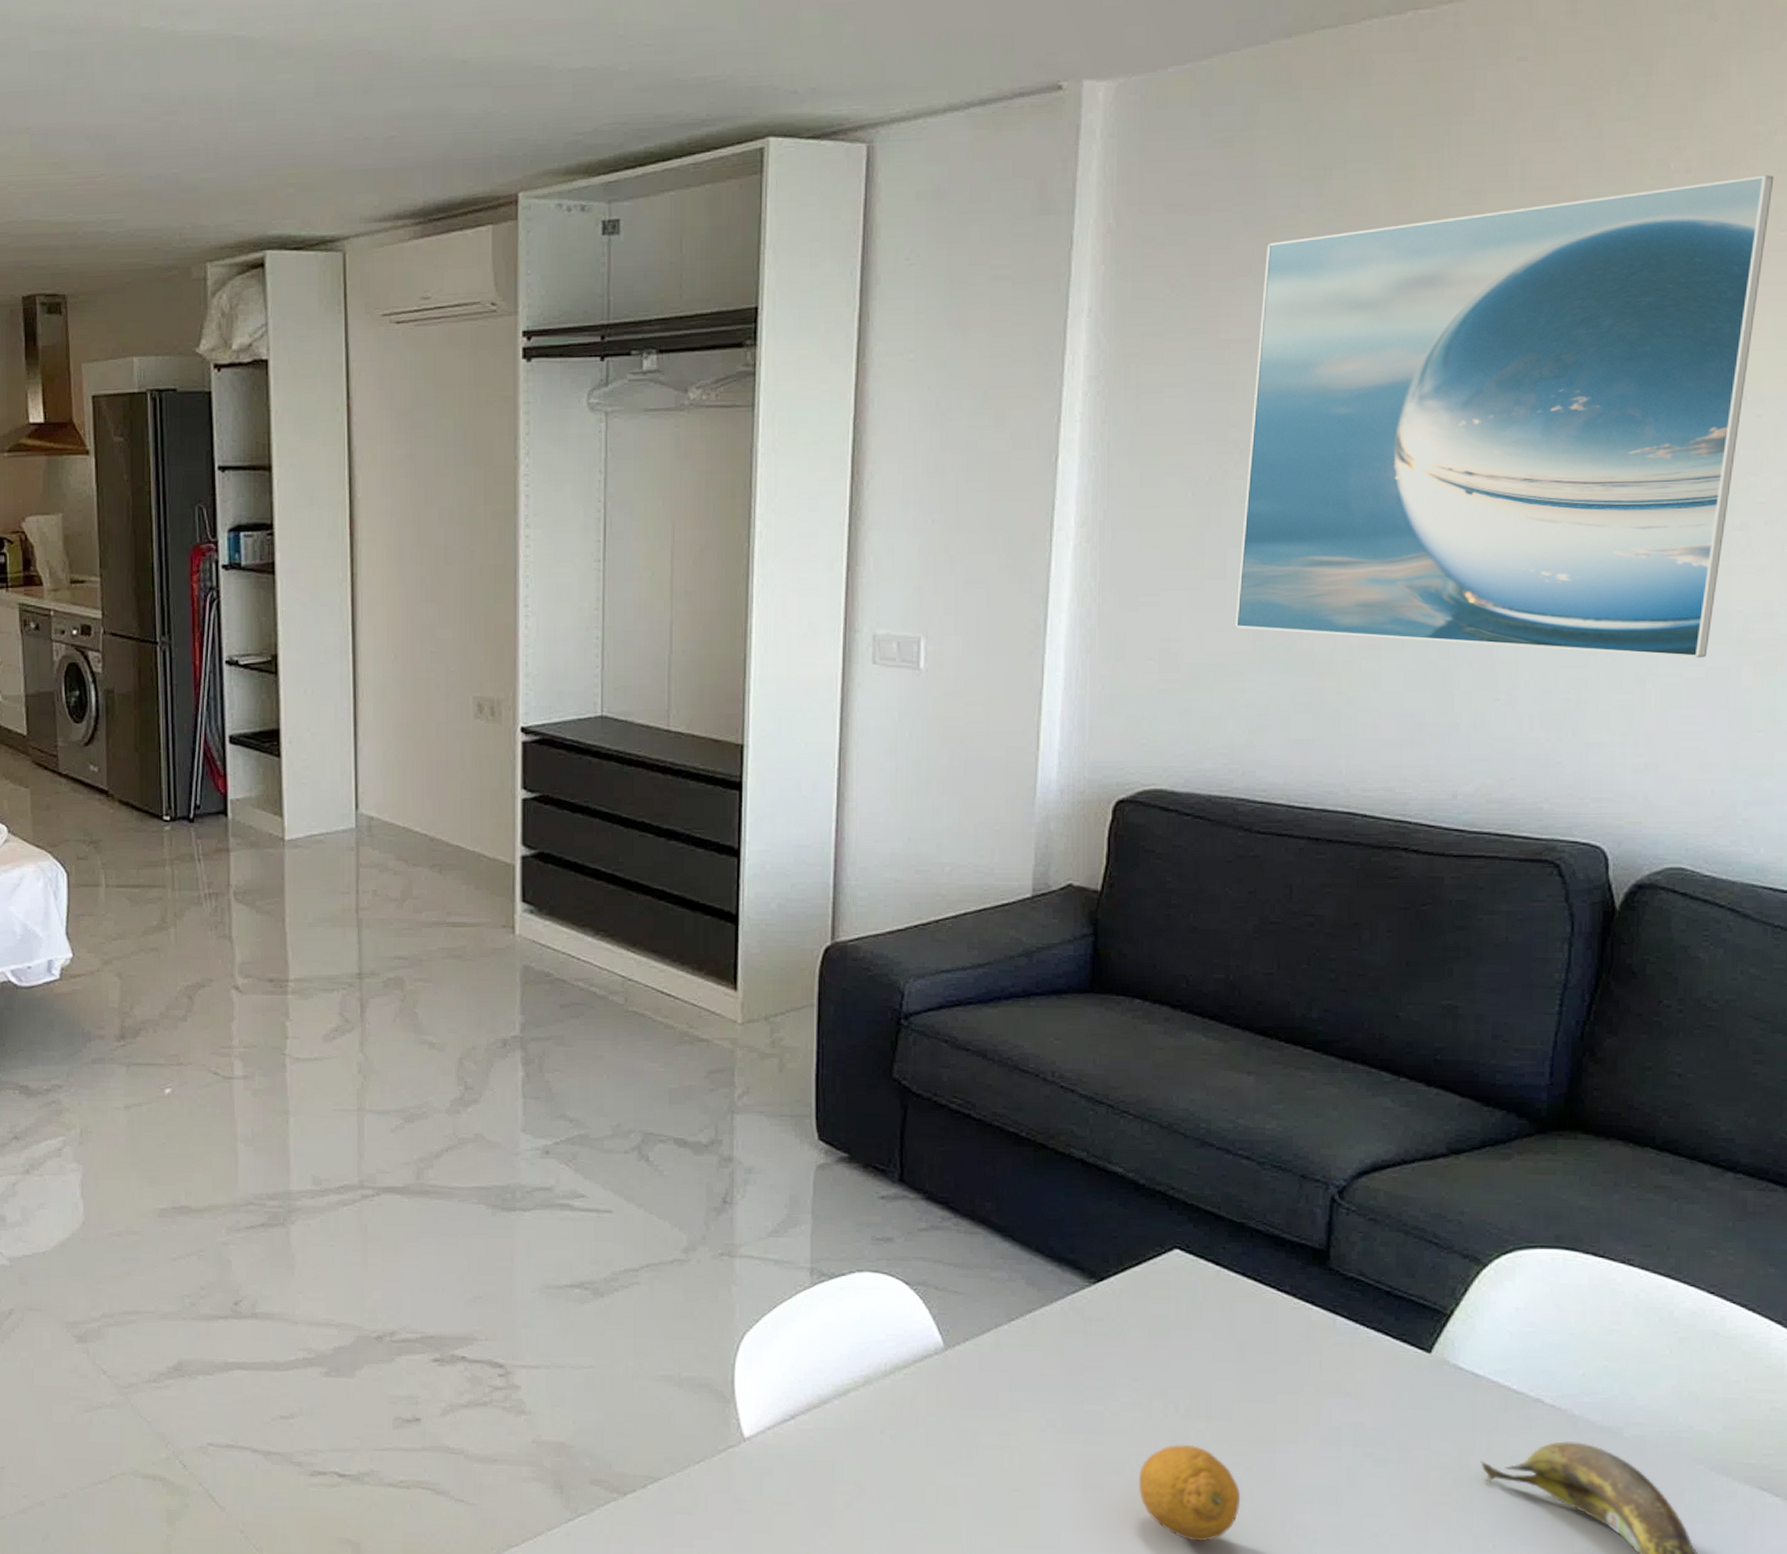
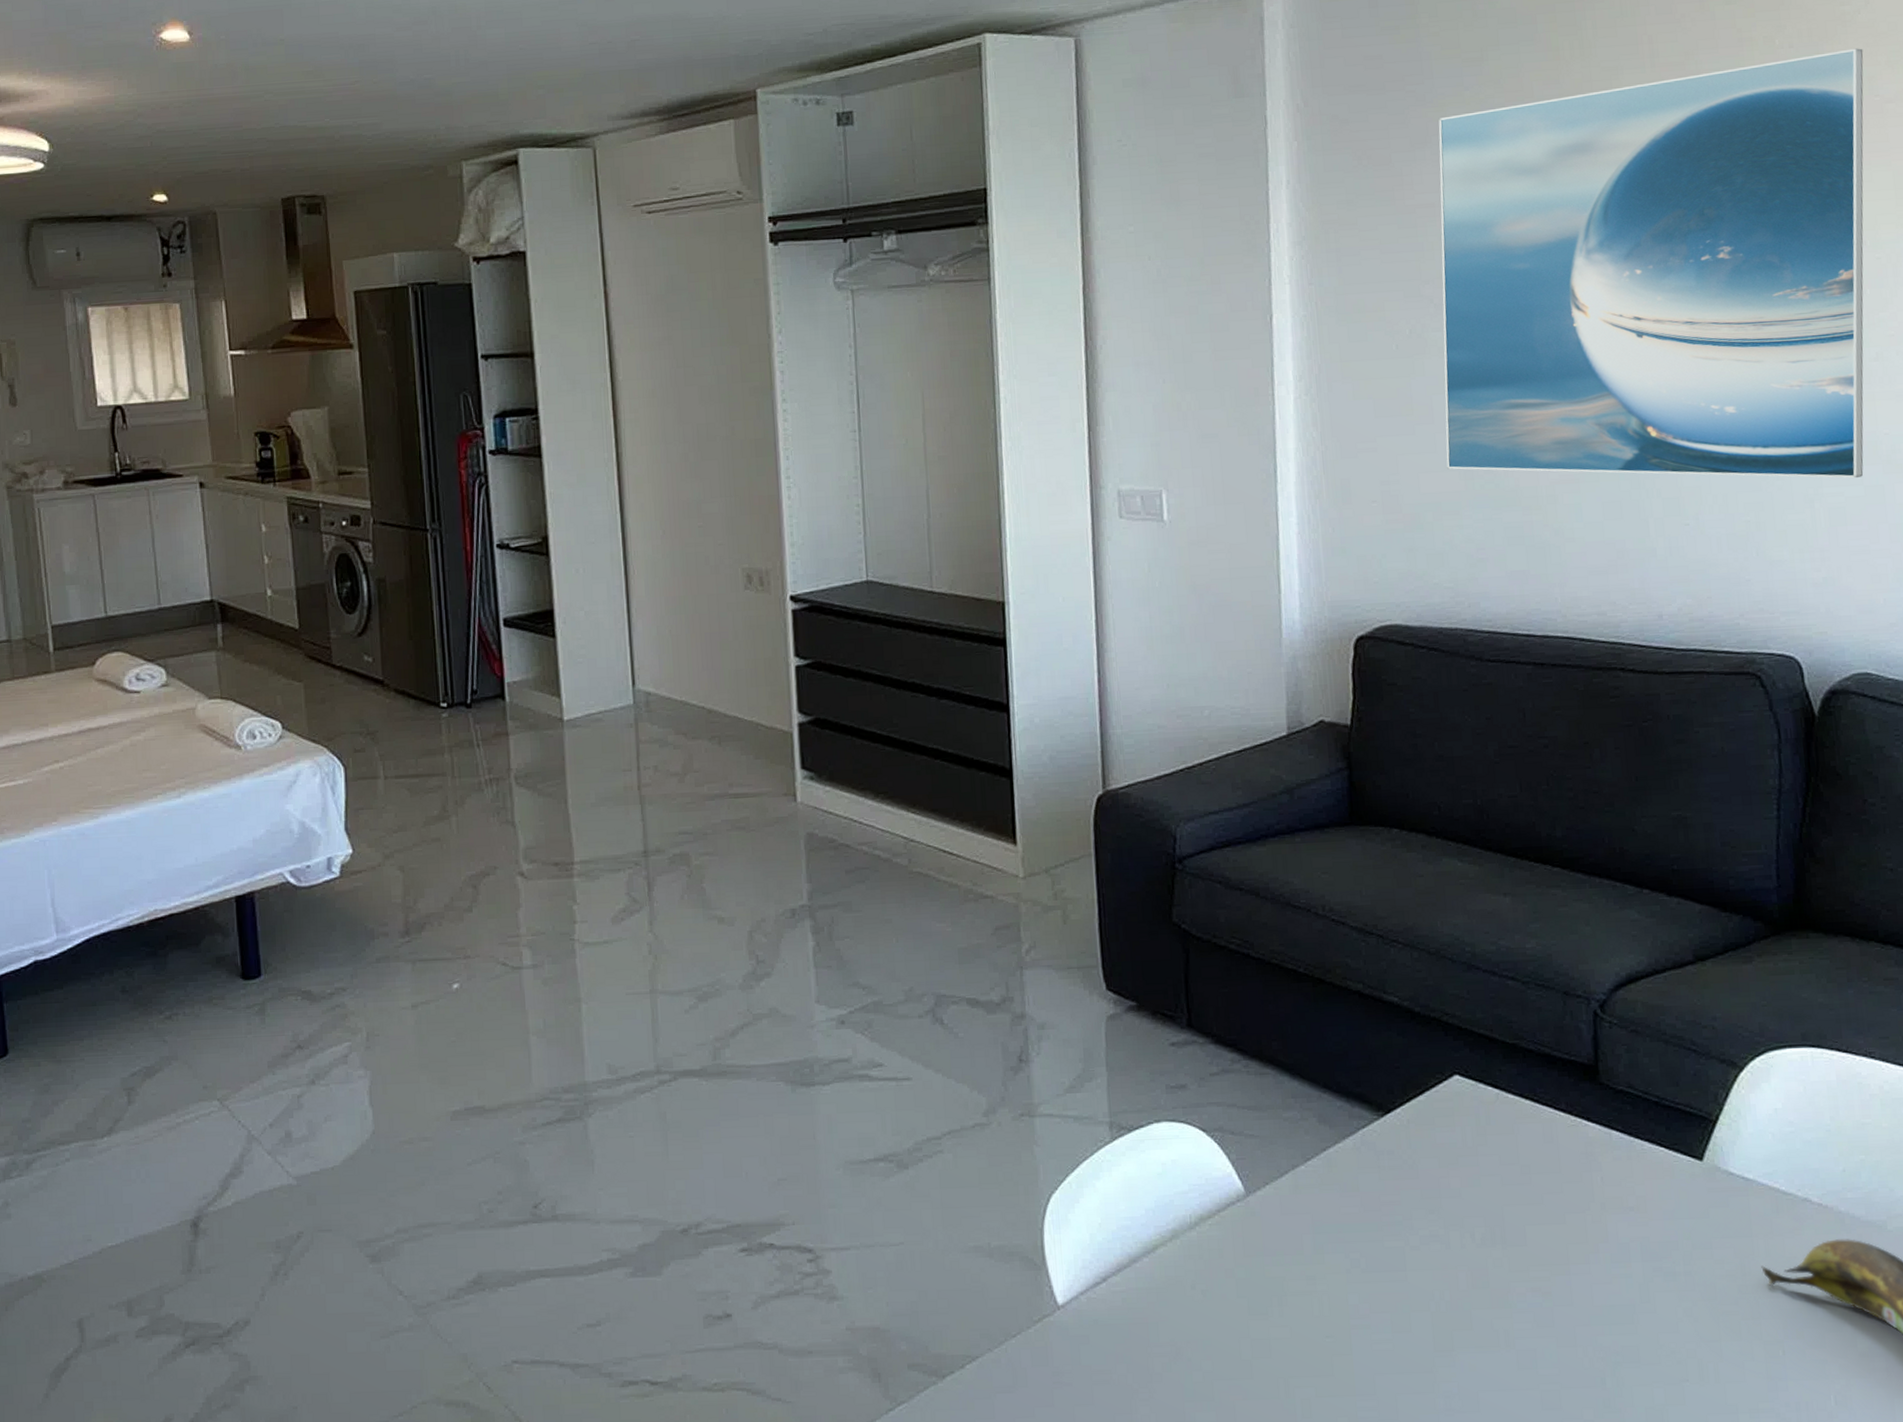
lemon: present [1139,1444,1241,1542] -> none [1444,1273,1544,1375]

